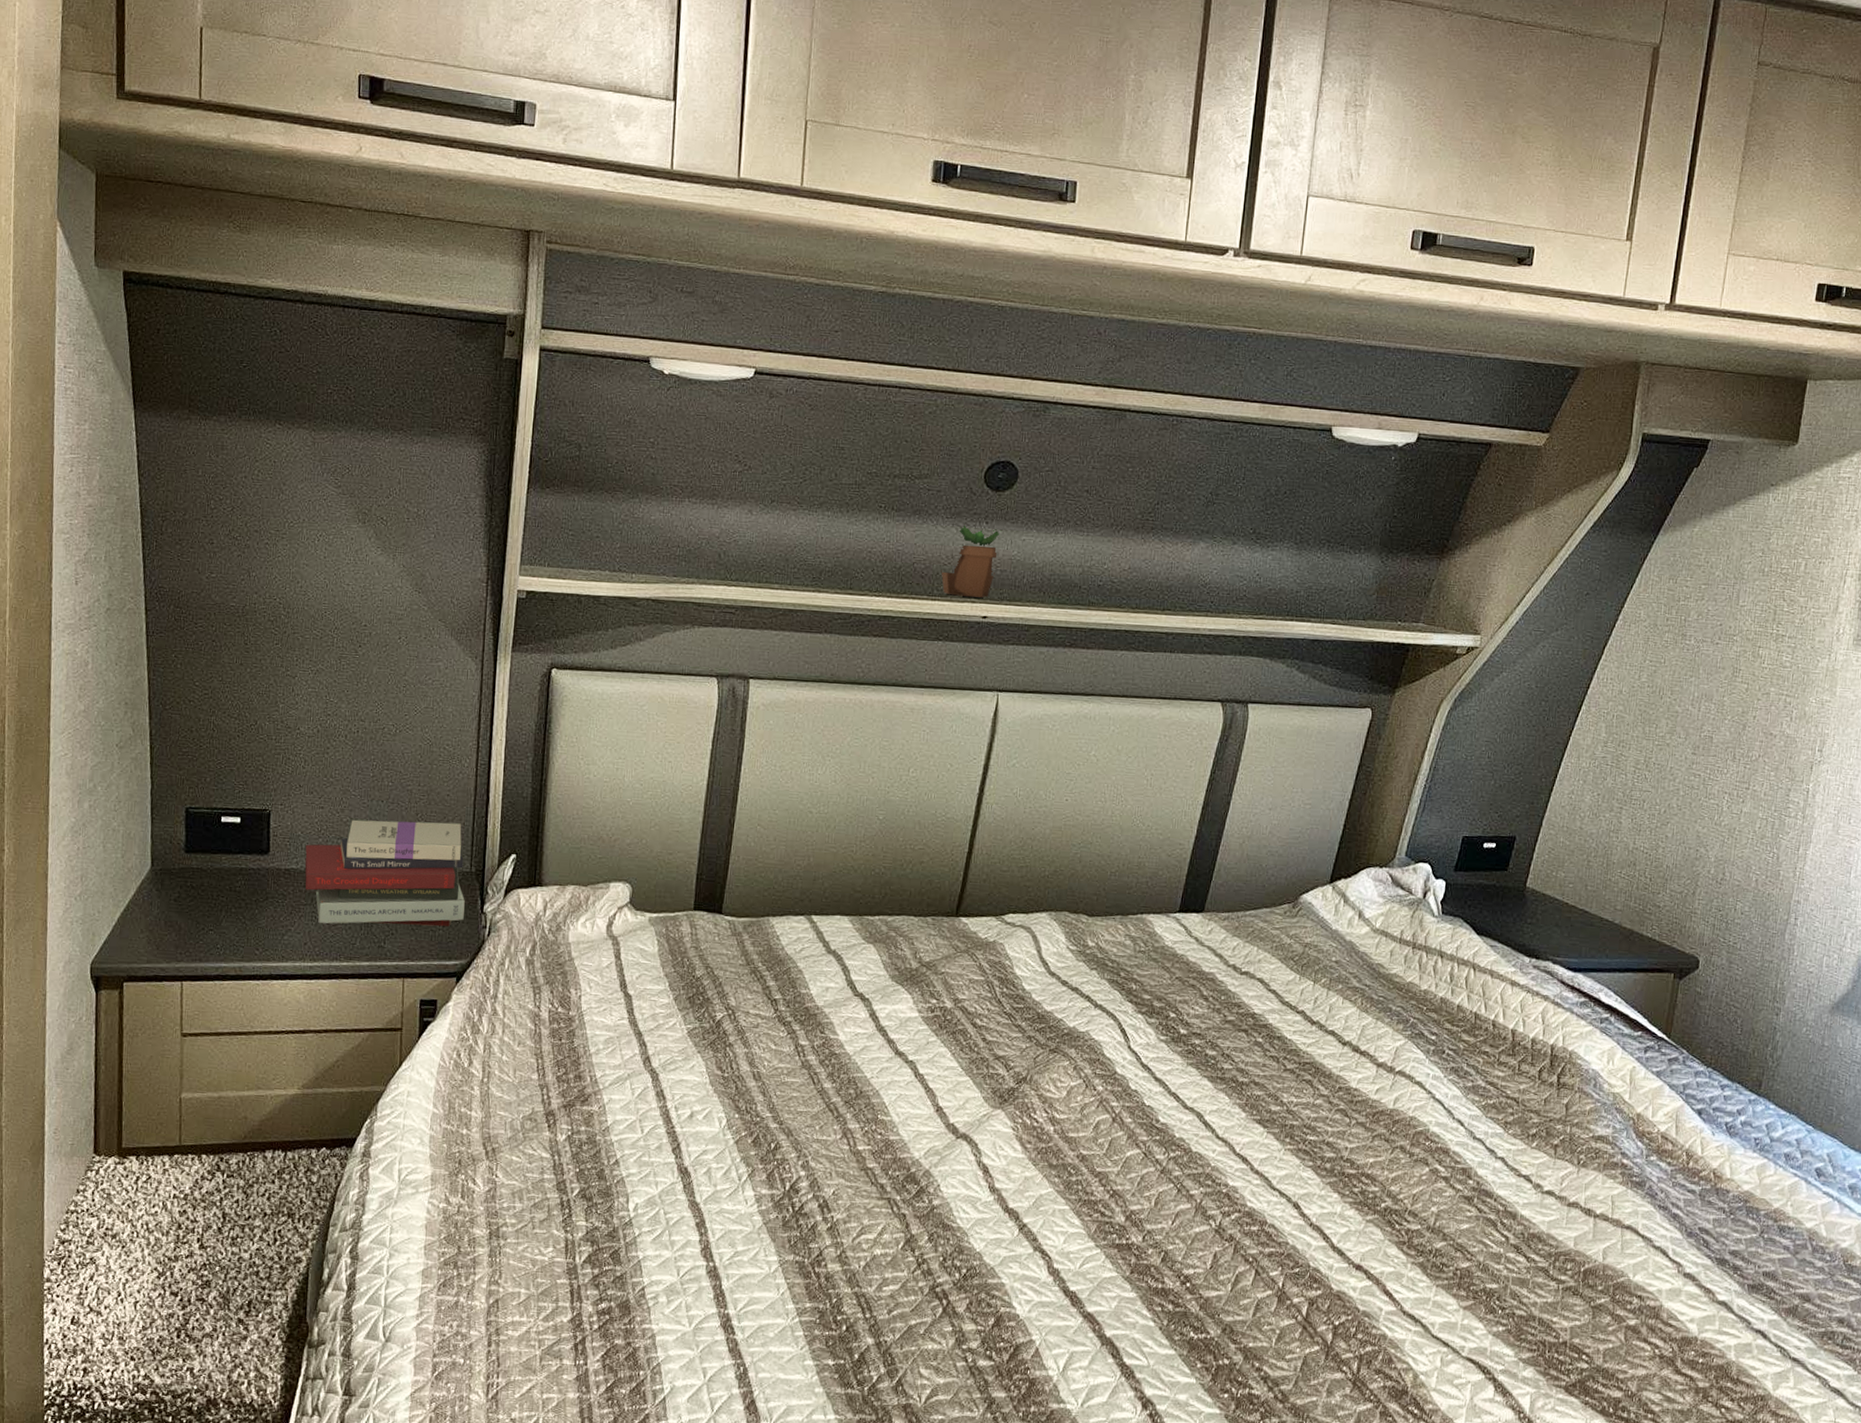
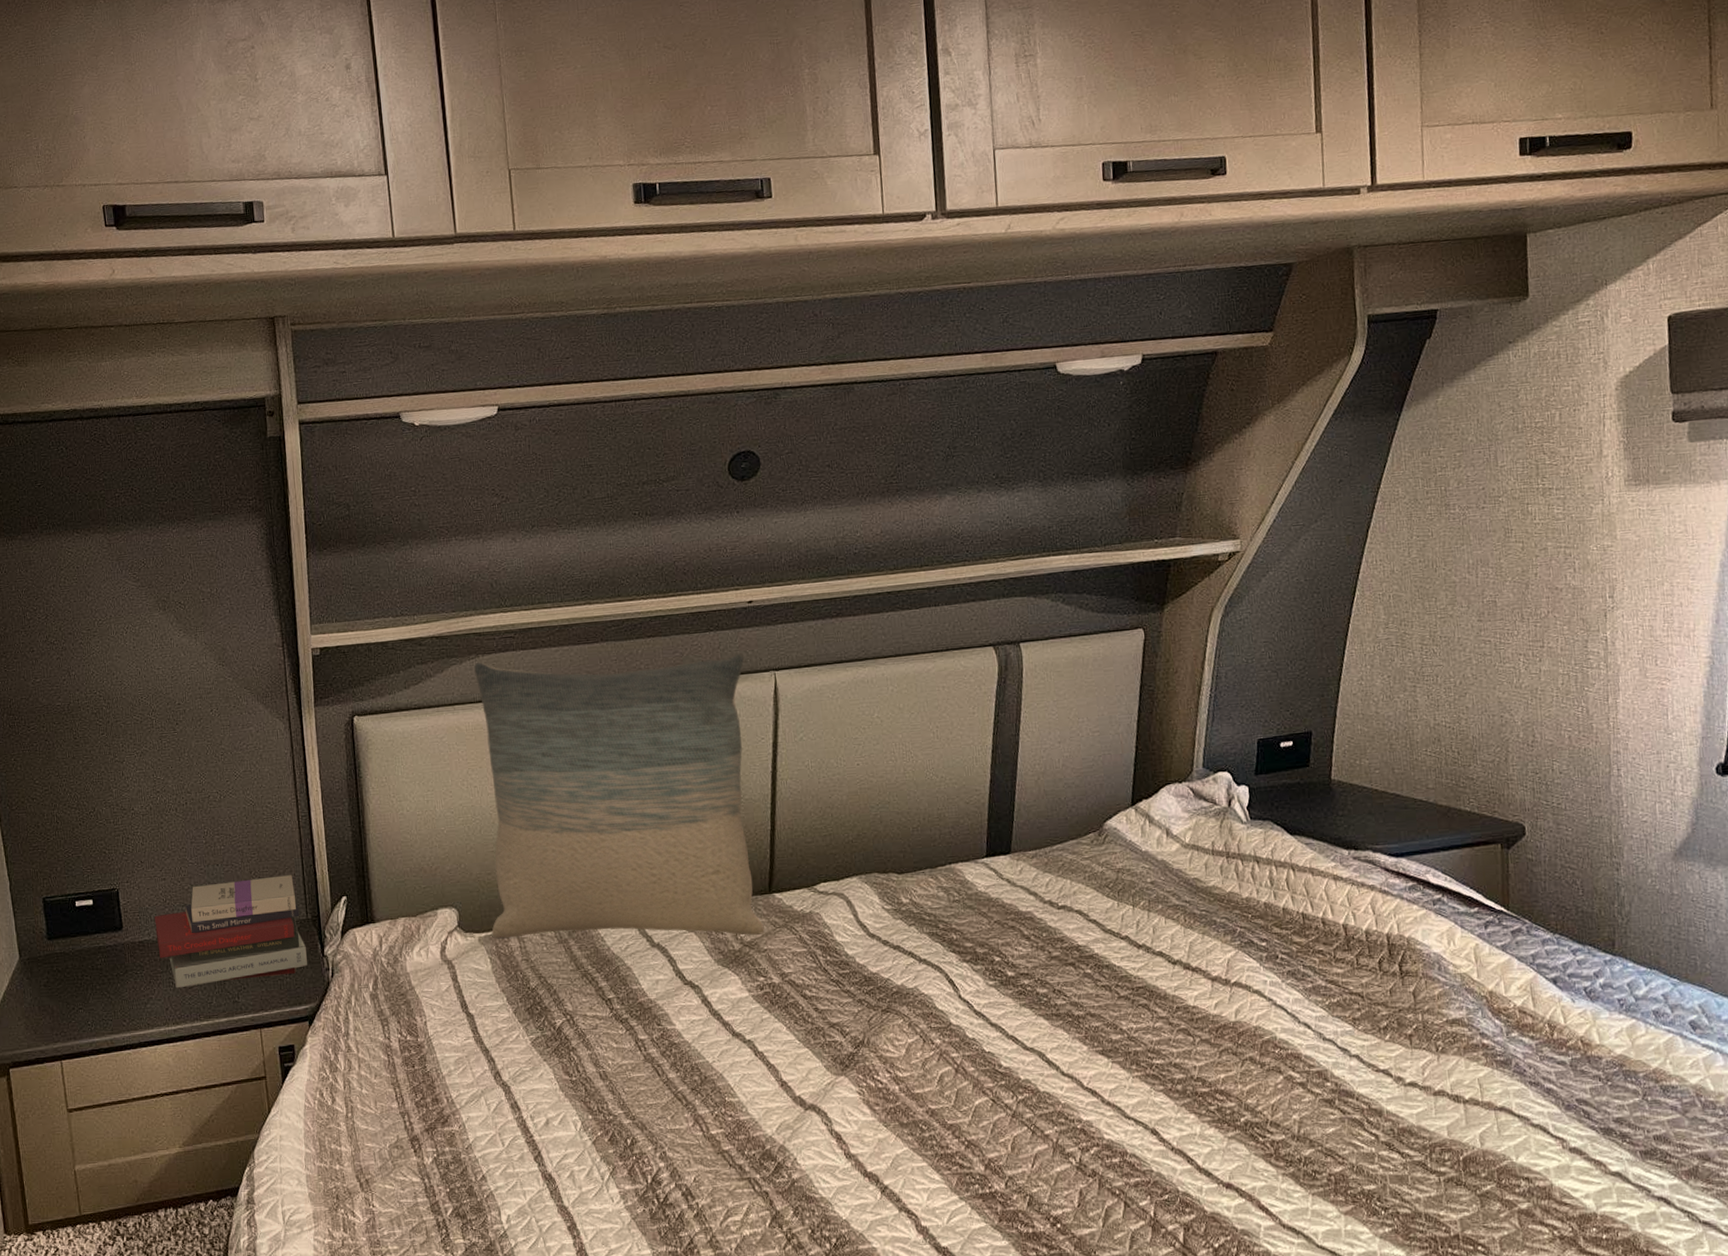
pillow: none [663,633,968,957] -> present [474,654,765,939]
succulent plant: present [941,526,1002,598] -> none [701,517,754,587]

